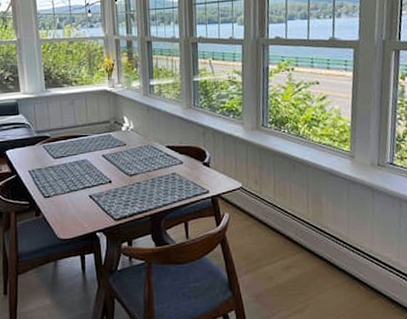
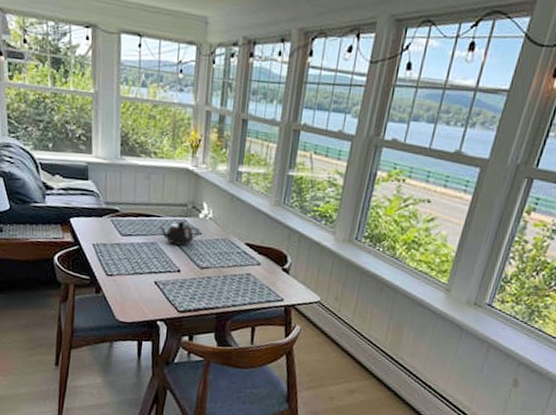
teapot: none [87,135,124,159] -> present [159,220,200,246]

